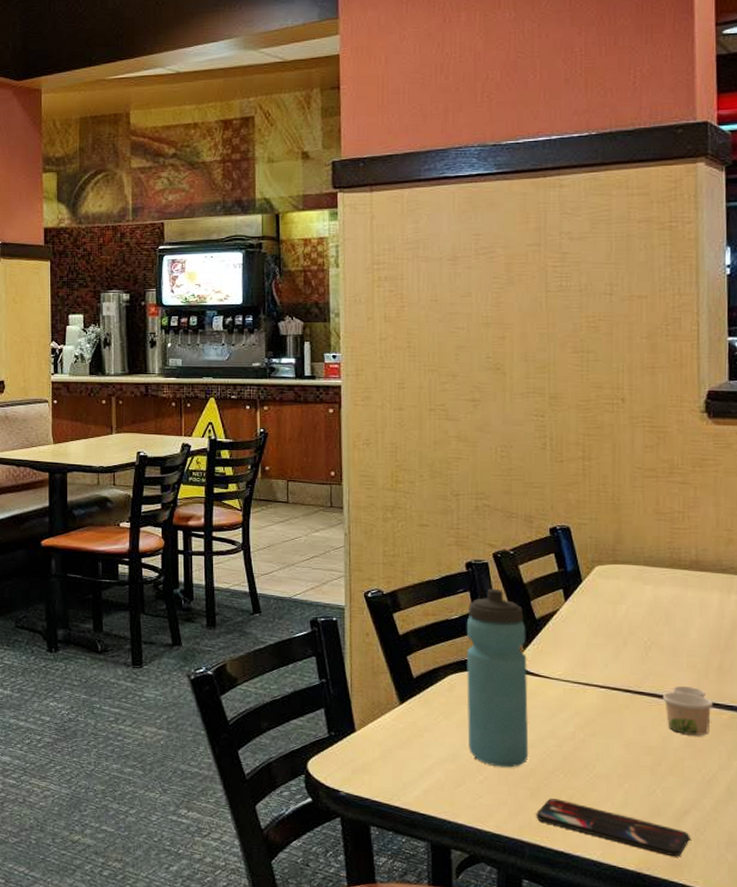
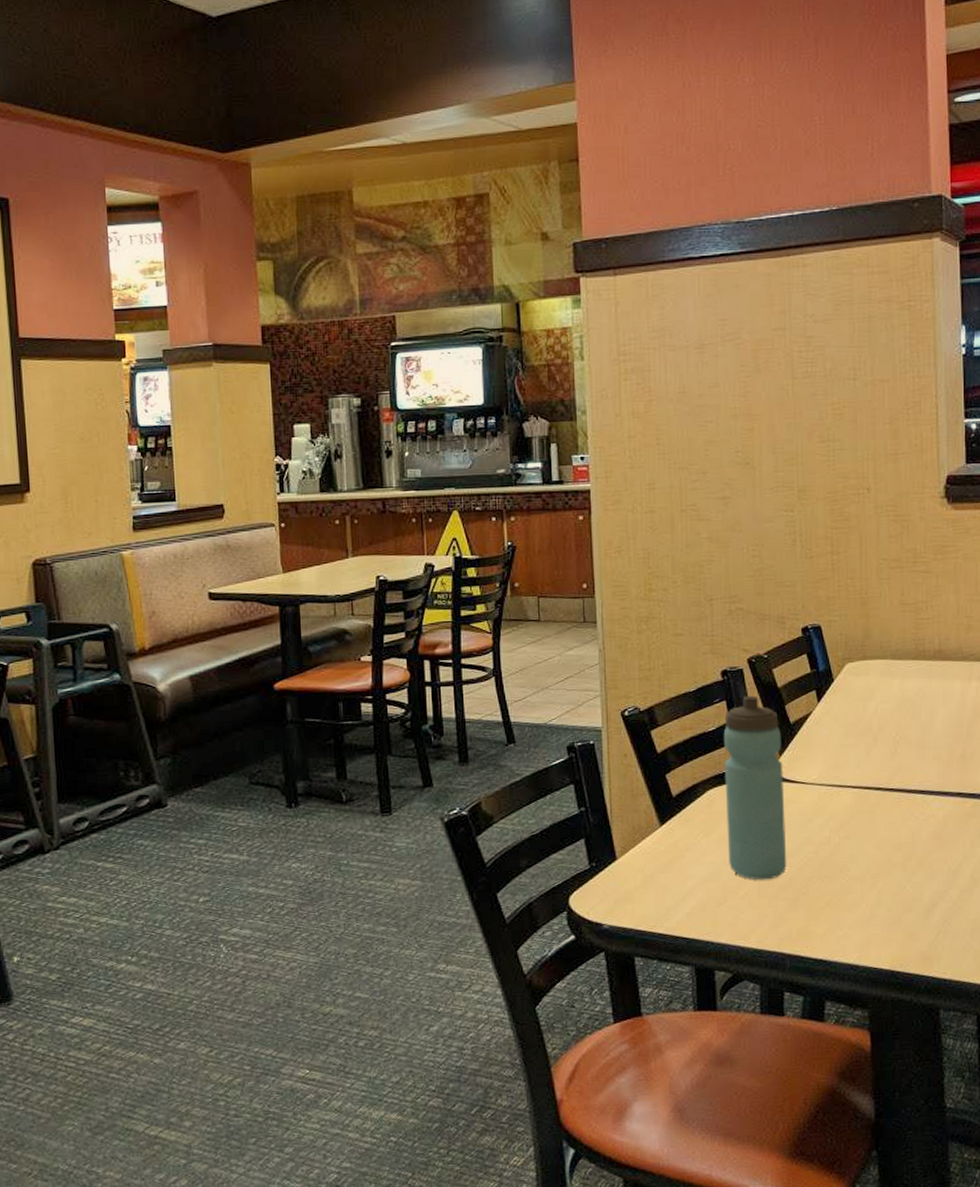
smartphone: present [536,798,690,857] -> none [795,906,939,951]
paper cup: present [662,686,713,736] -> none [910,778,957,828]

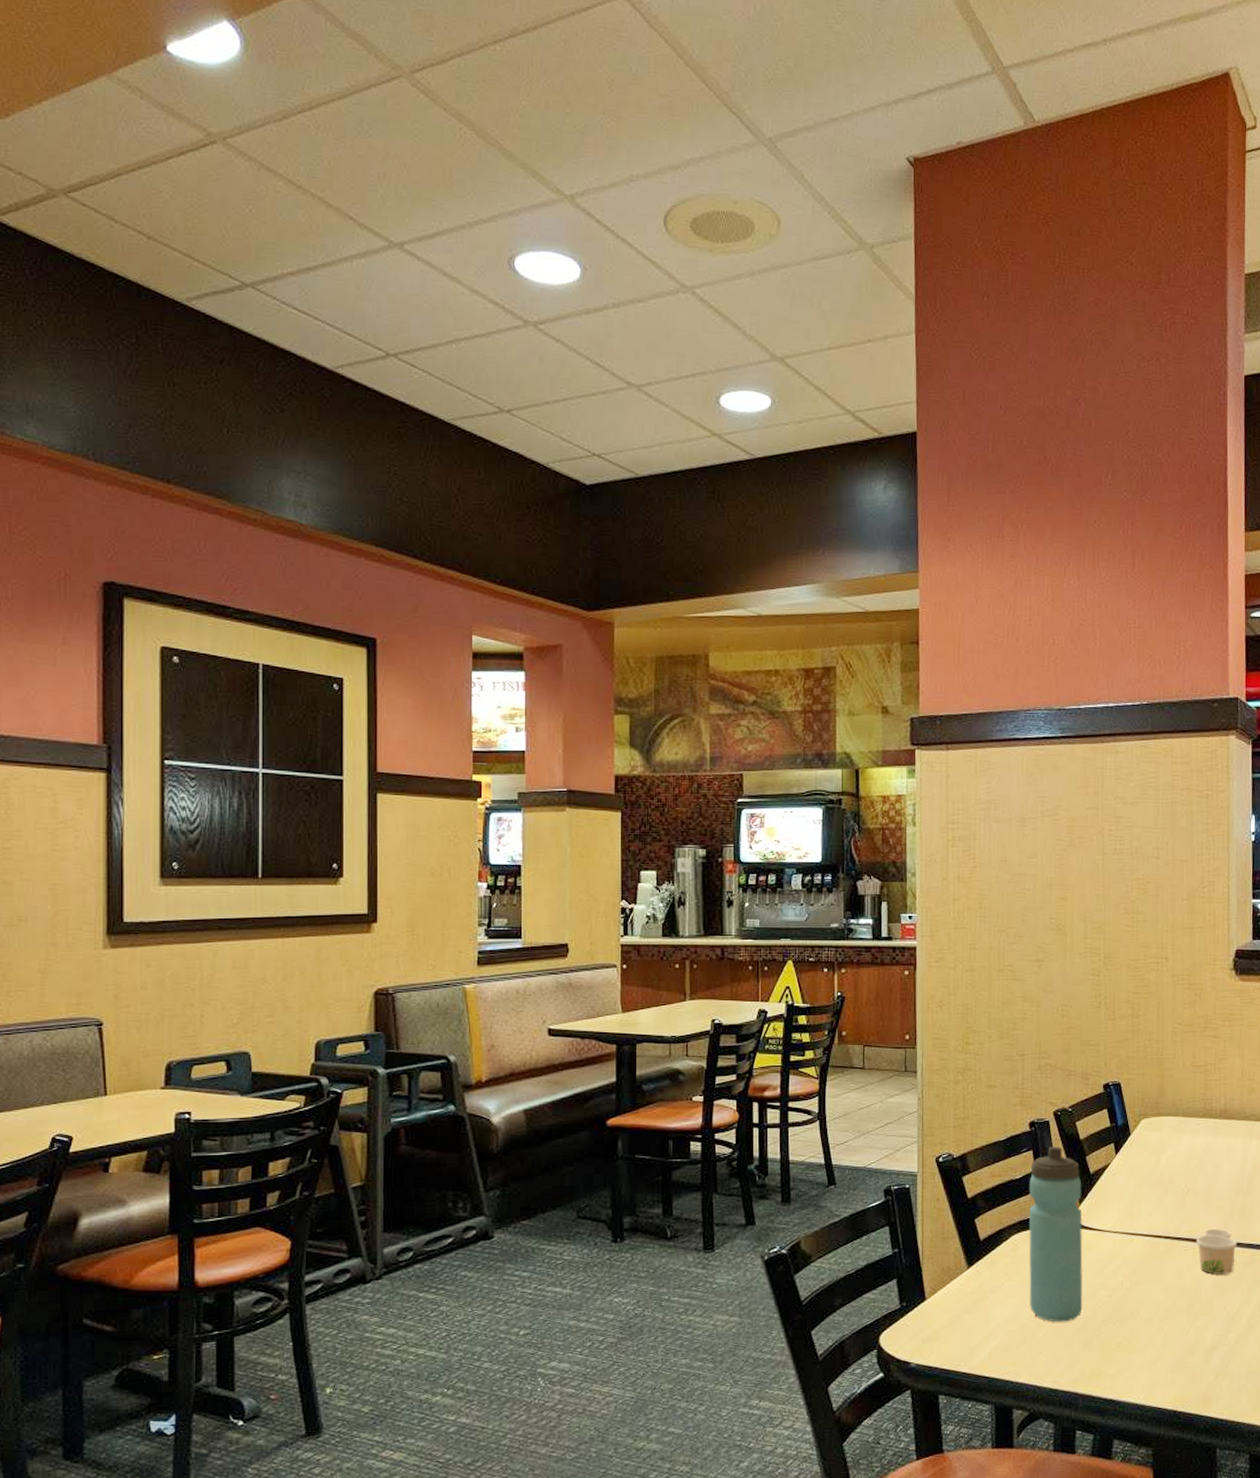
paper cup: none [910,778,957,828] -> present [1196,1229,1237,1276]

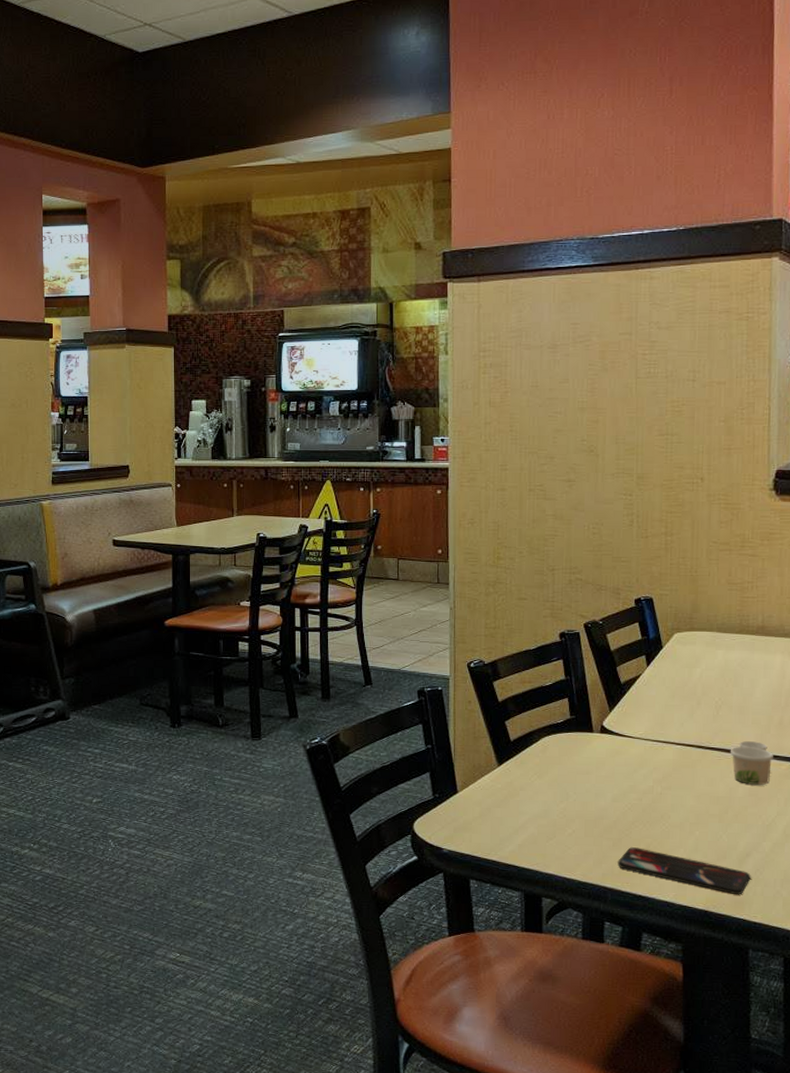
water bottle: present [1028,1146,1083,1322] -> none [558,656,613,821]
smartphone: none [1088,1348,1218,1392] -> present [618,847,751,895]

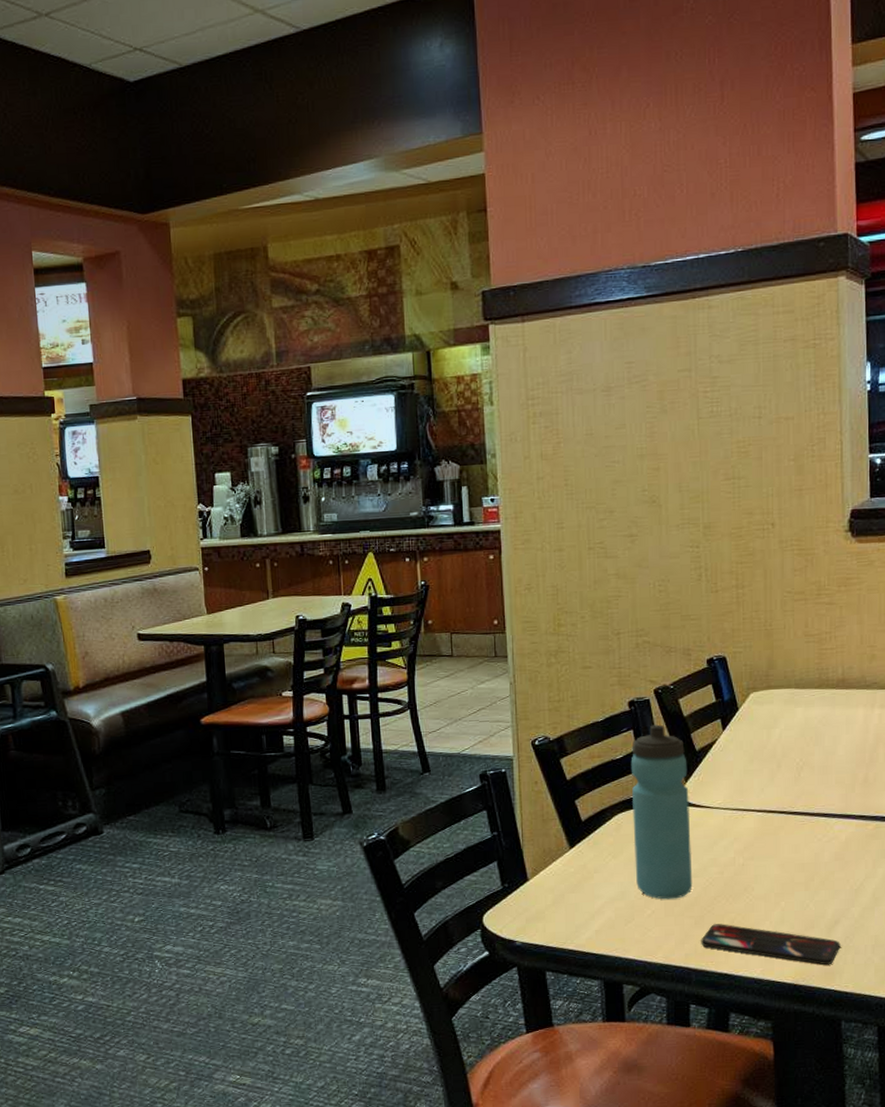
water bottle: none [558,656,613,821] -> present [630,724,693,900]
paper cup: present [730,741,773,786] -> none [813,802,859,849]

